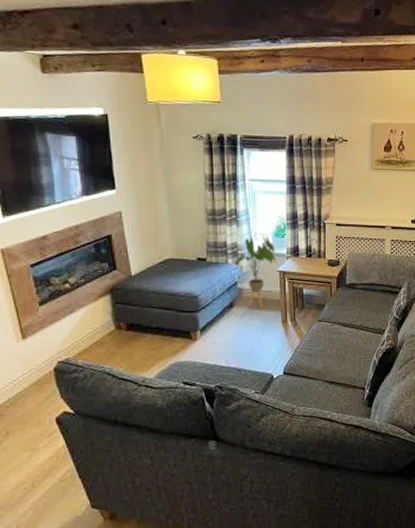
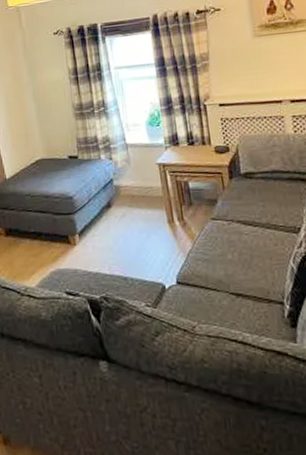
house plant: present [234,237,277,308] -> none [108,126,155,207]

